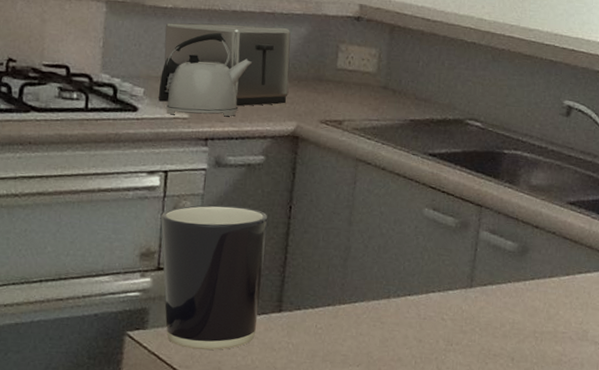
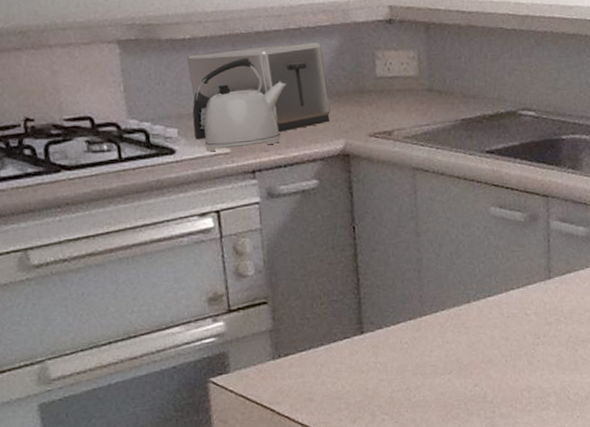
mug: present [160,205,268,350] -> none [221,235,341,385]

